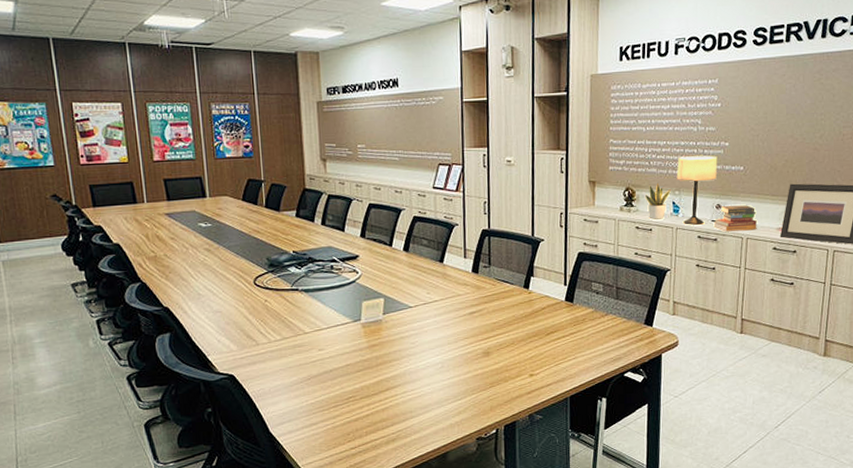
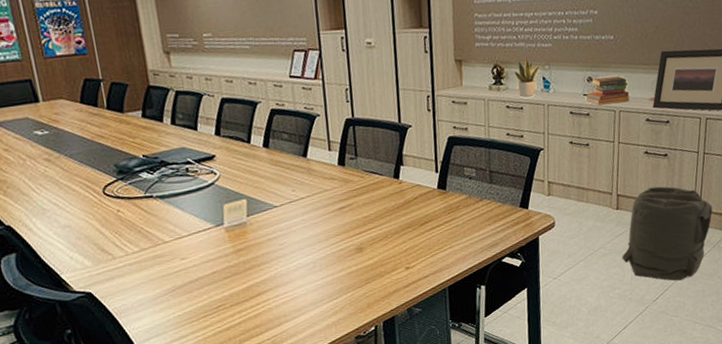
table lamp: present [676,155,717,225] -> none [545,25,587,101]
backpack: none [744,314,838,409] -> present [622,186,712,281]

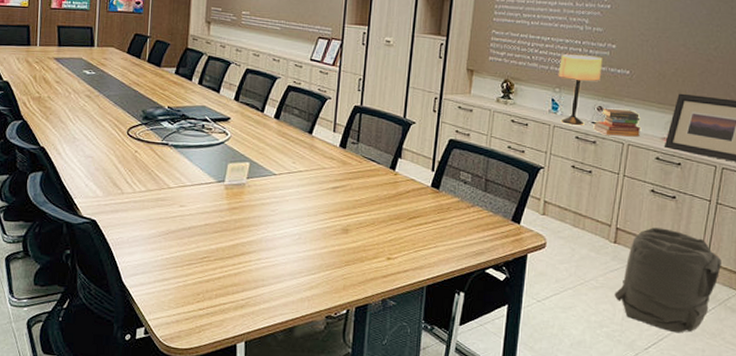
potted plant: present [515,57,540,98] -> none [524,78,551,115]
table lamp: none [545,25,587,101] -> present [558,54,603,125]

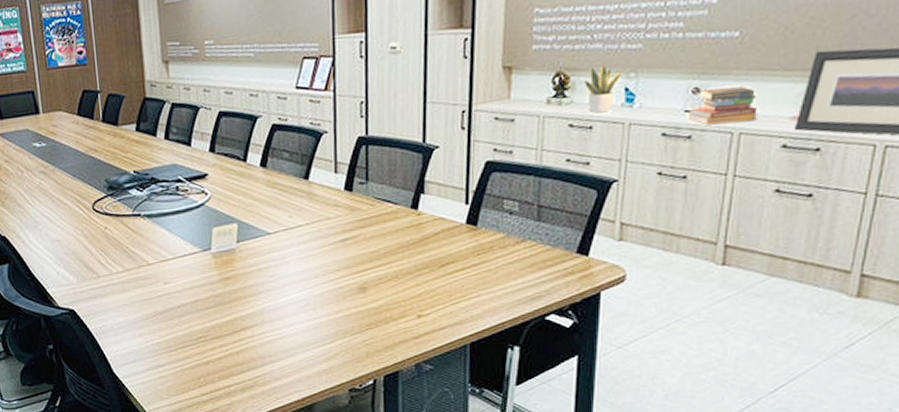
potted plant: none [524,78,551,115] -> present [585,62,623,114]
table lamp: present [558,54,603,125] -> none [632,19,698,119]
backpack: present [614,227,721,333] -> none [724,238,883,369]

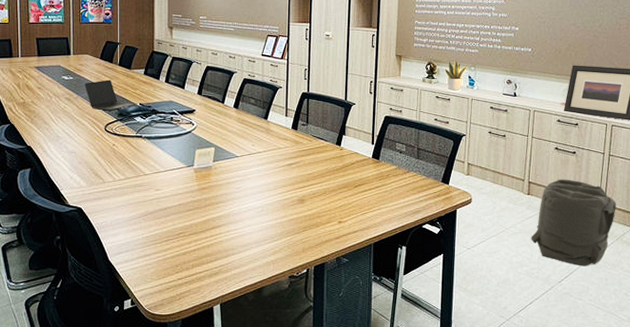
laptop: none [61,142,128,184] -> present [84,79,135,111]
books: present [687,86,758,126] -> none [504,82,543,104]
backpack: none [724,238,883,369] -> present [531,179,616,266]

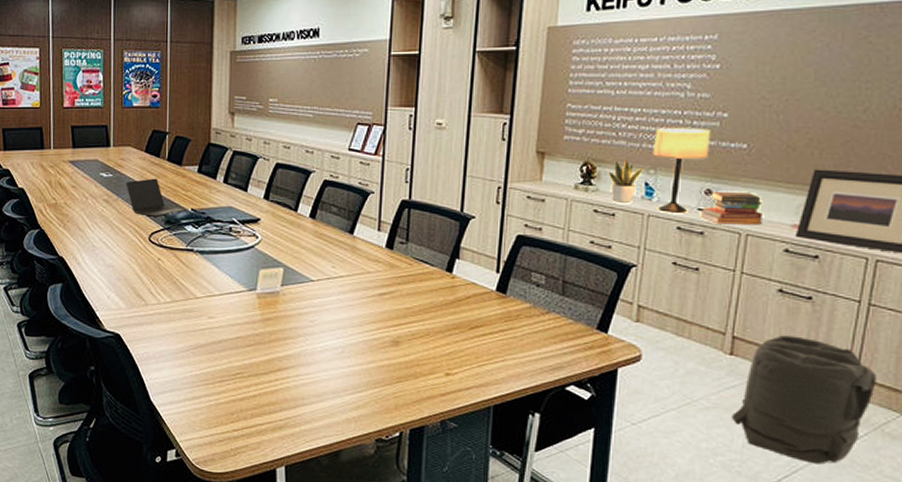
table lamp: none [472,38,509,97] -> present [652,128,711,213]
books: none [504,82,543,104] -> present [700,192,763,225]

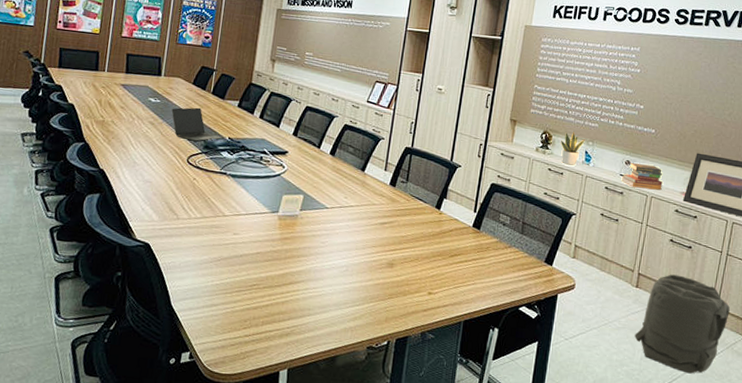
table lamp: present [652,128,711,213] -> none [591,111,632,177]

